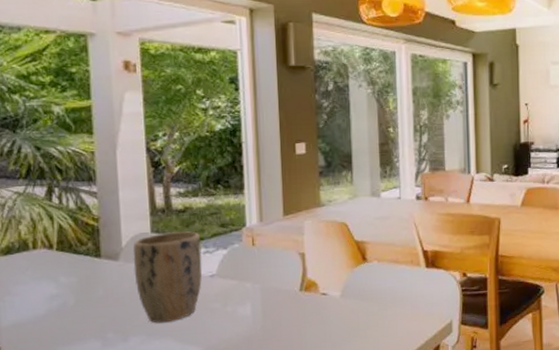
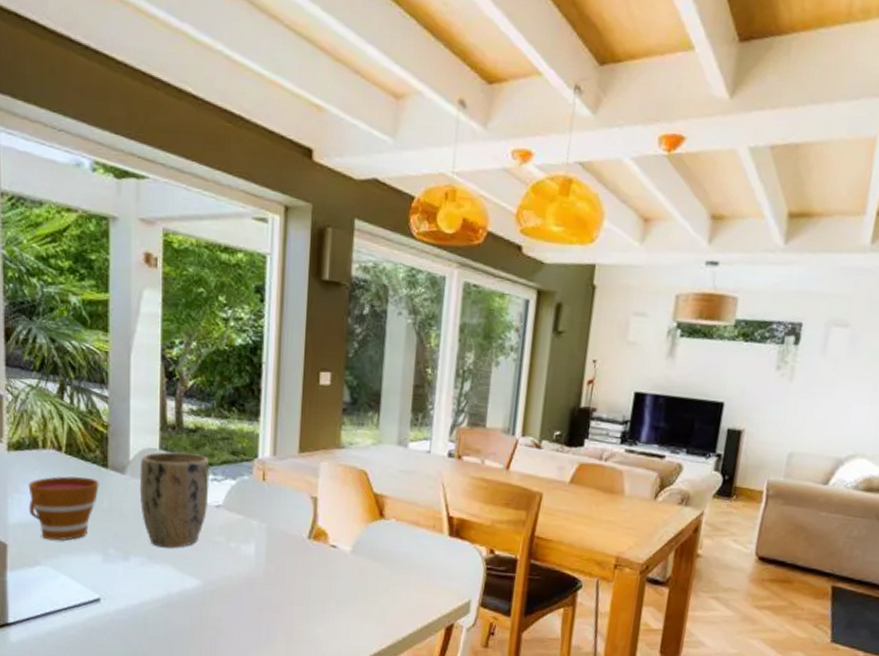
cup: none [20,269,93,336] -> present [28,476,99,541]

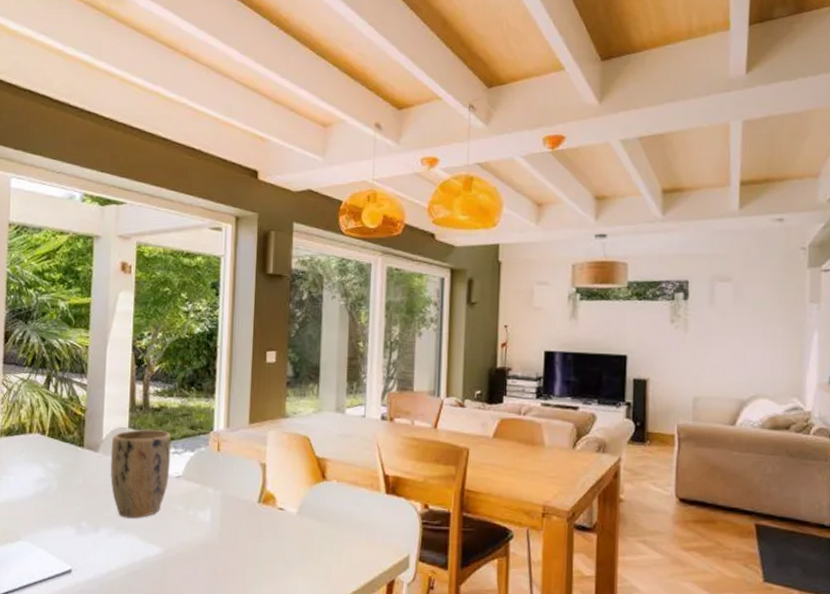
cup: present [28,476,99,541] -> none [14,456,76,517]

